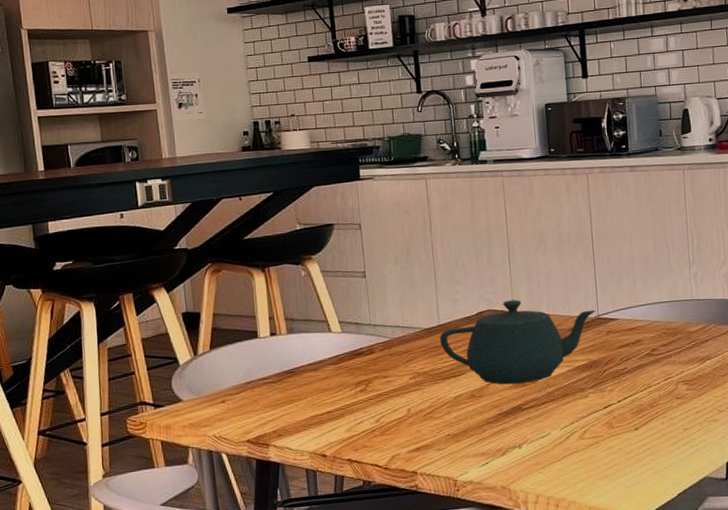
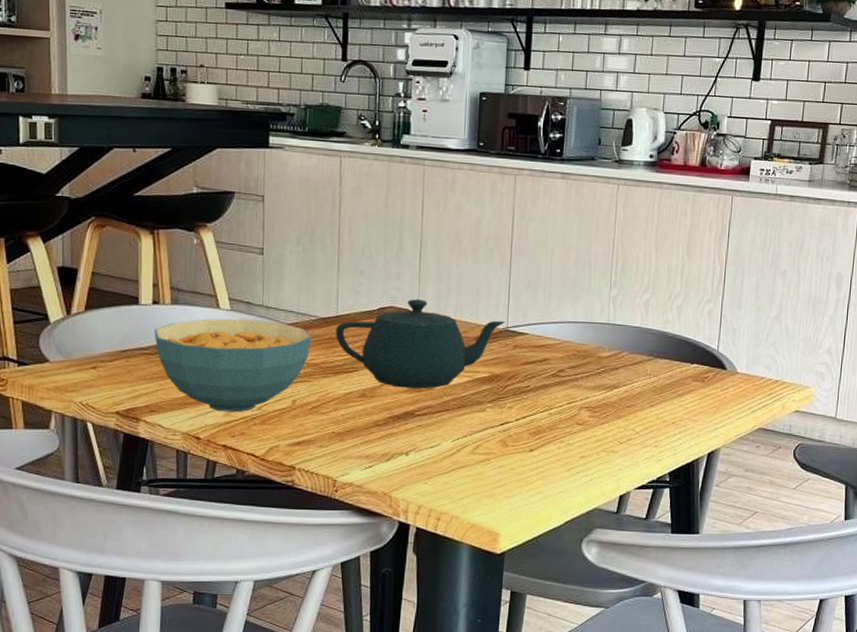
cereal bowl: none [274,337,419,428] -> present [154,318,312,413]

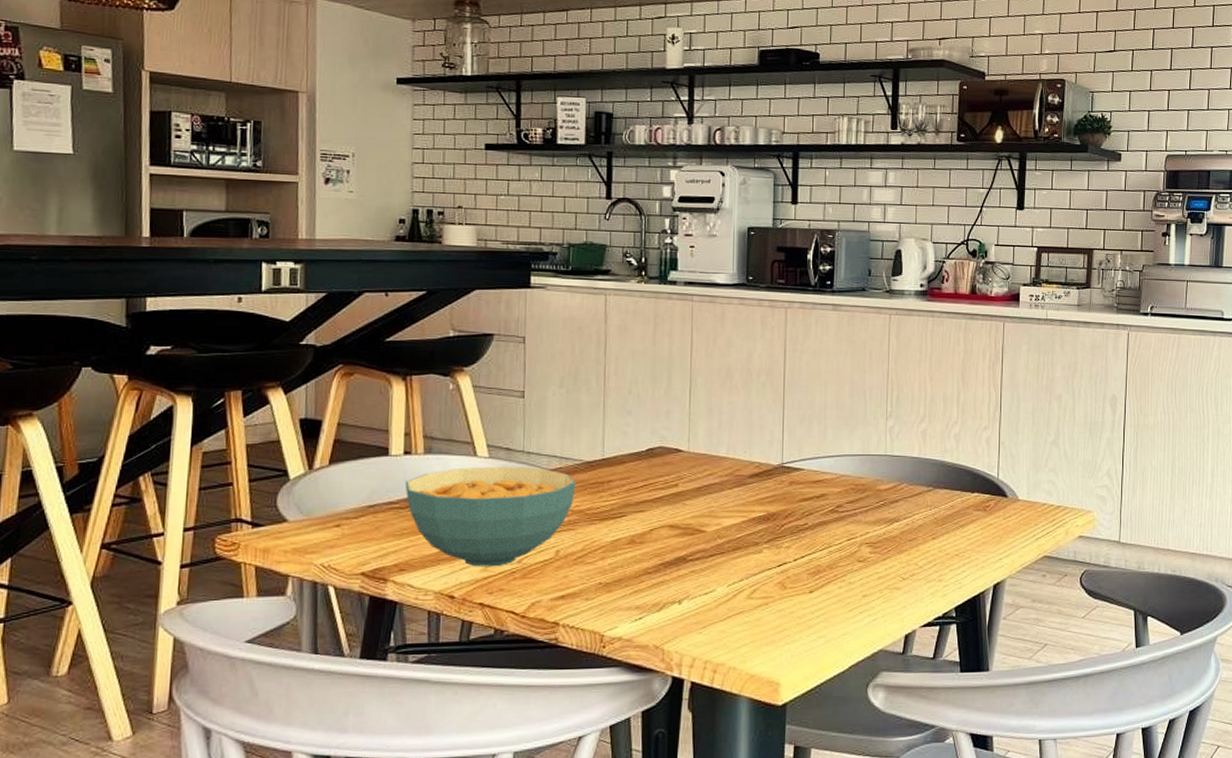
teapot: present [336,299,506,389] -> none [602,438,781,532]

